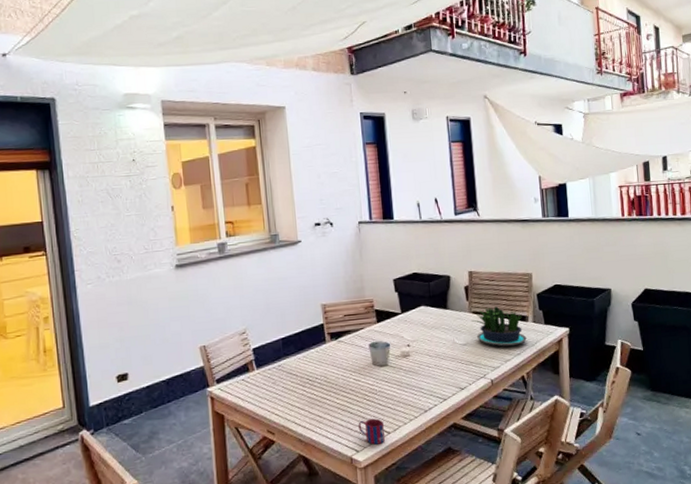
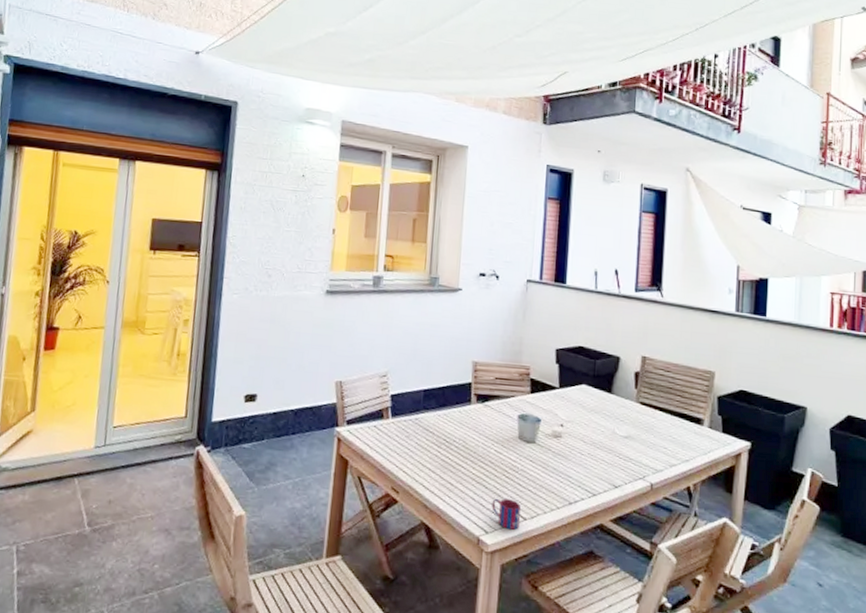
potted plant: present [471,306,527,347] -> none [637,400,699,450]

